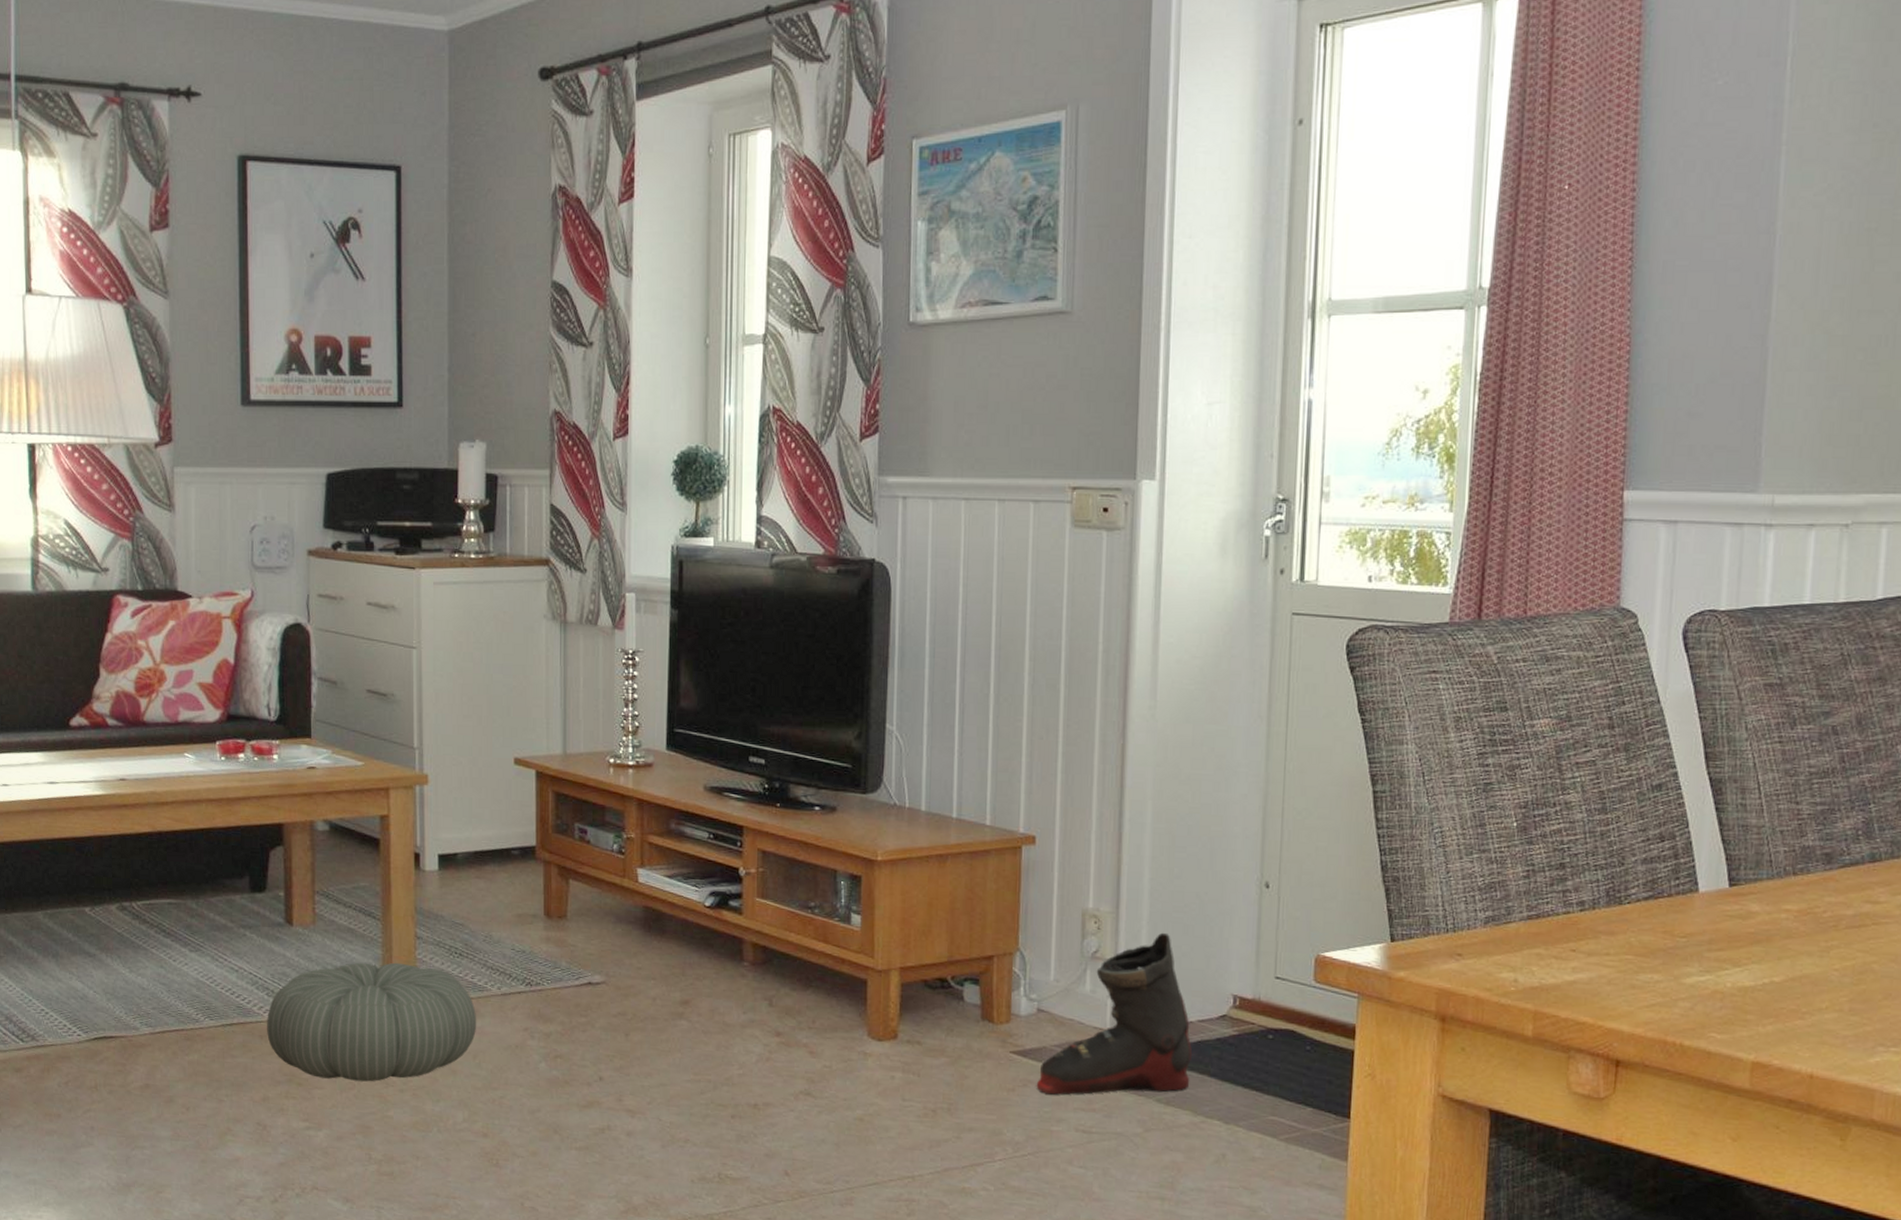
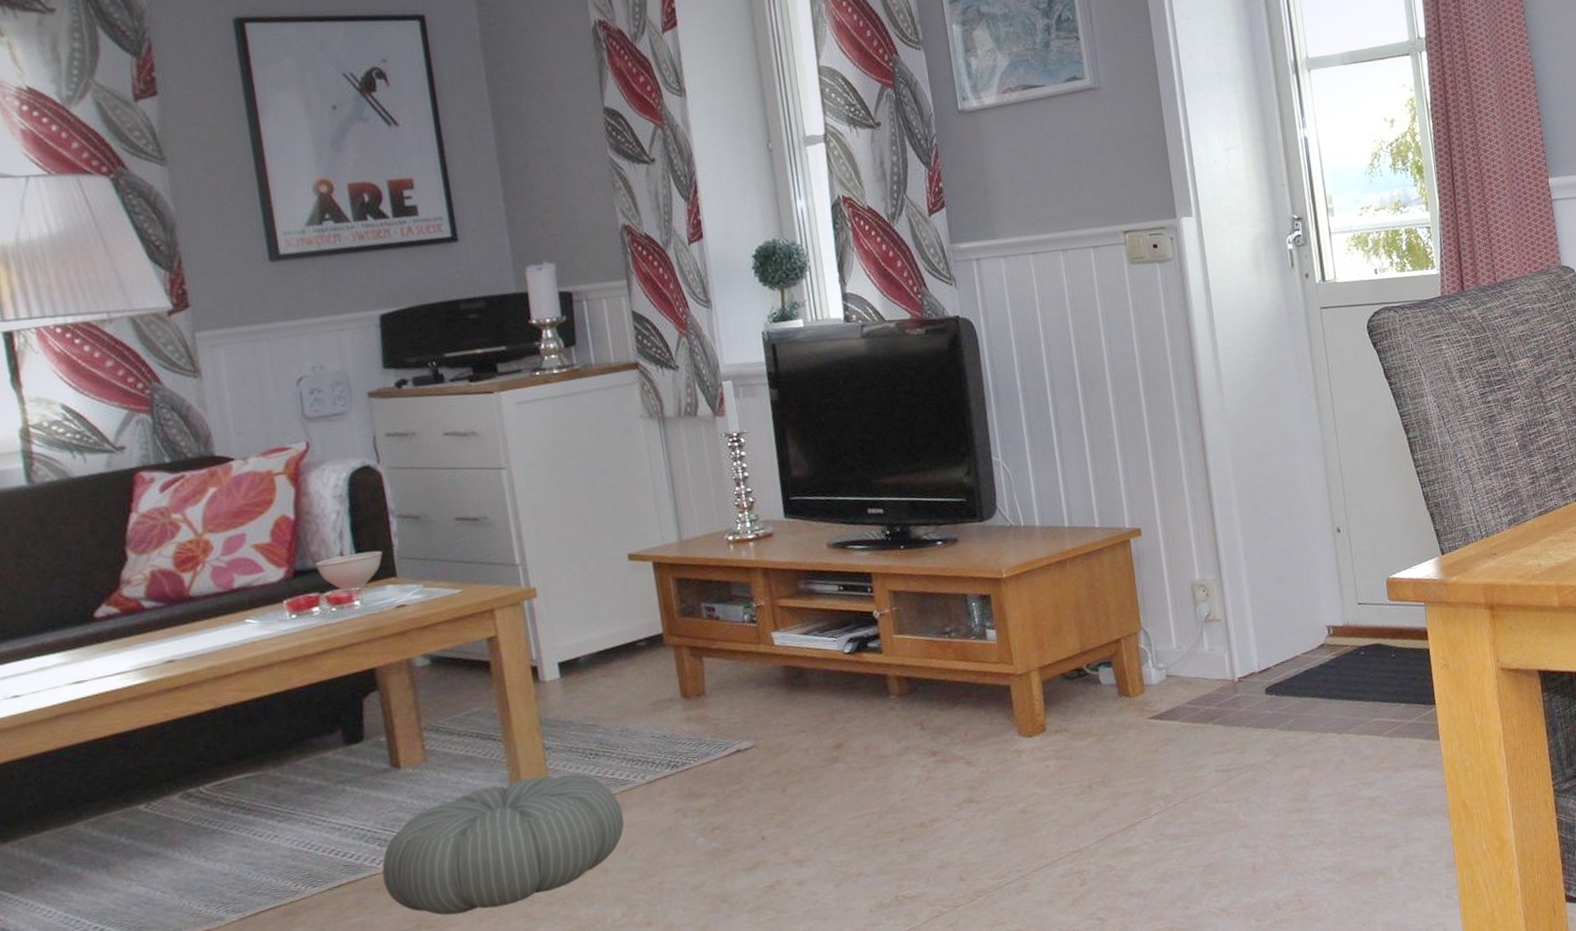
bowl: none [246,708,302,745] -> present [315,550,383,593]
ski boot: present [1036,932,1192,1095] -> none [1175,586,1305,747]

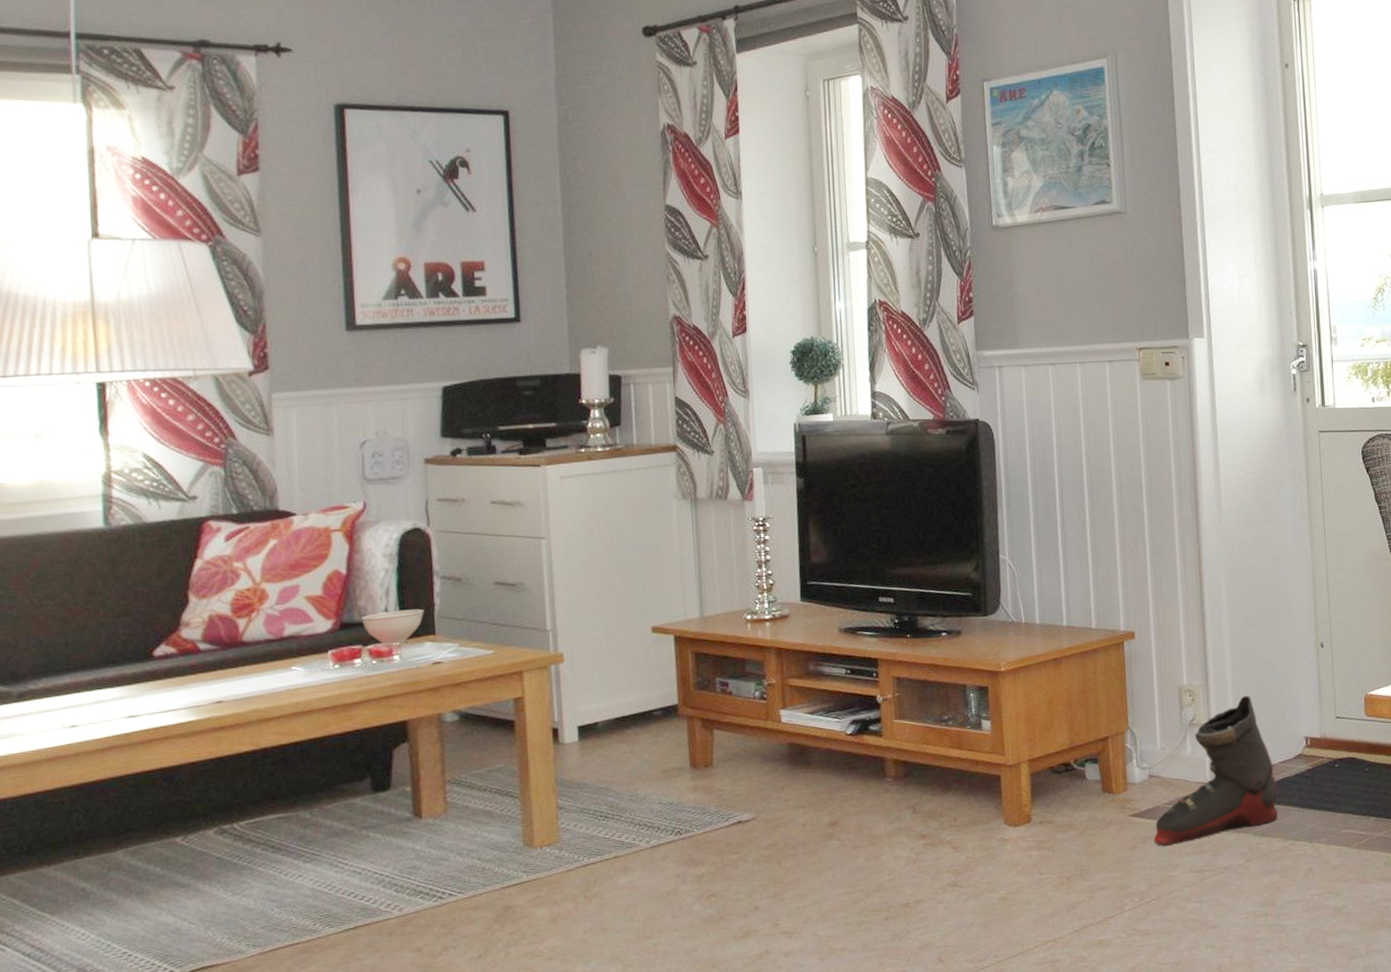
pouf: present [382,774,625,915] -> none [396,834,627,963]
ski boot: none [1175,586,1305,747] -> present [1153,695,1279,846]

